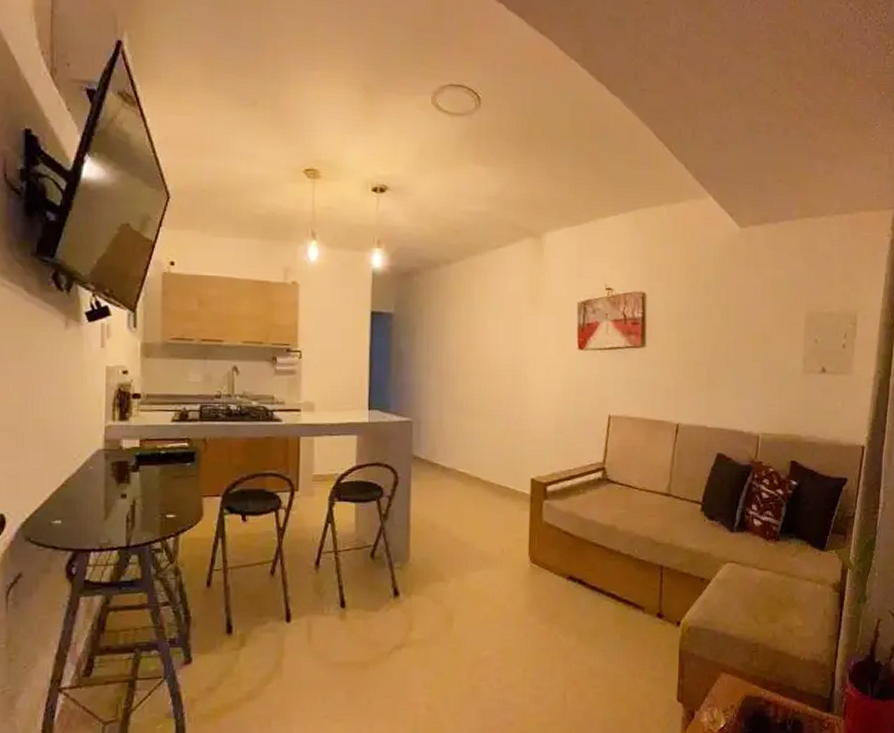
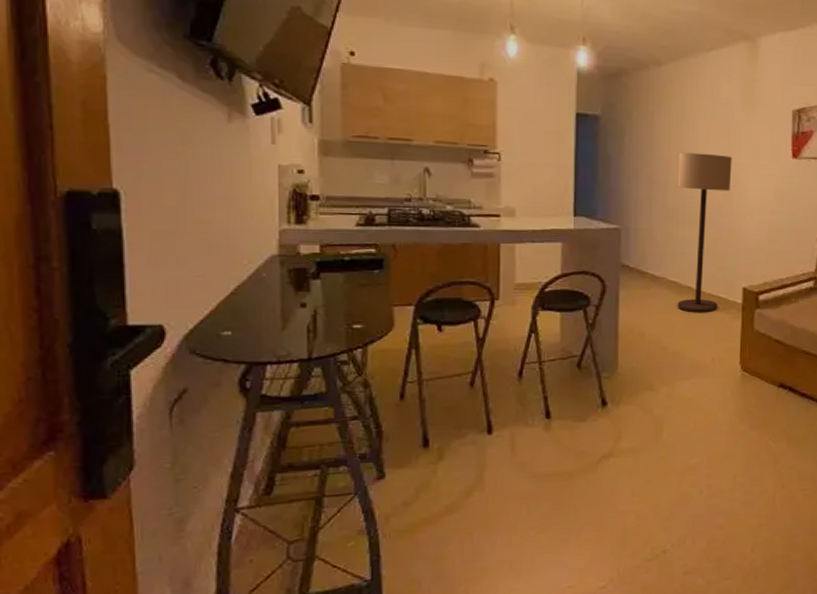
floor lamp: none [466,346,519,504] -> present [677,152,732,313]

